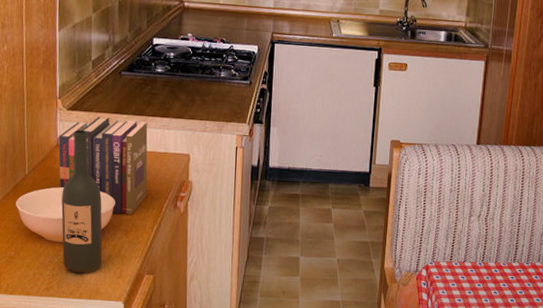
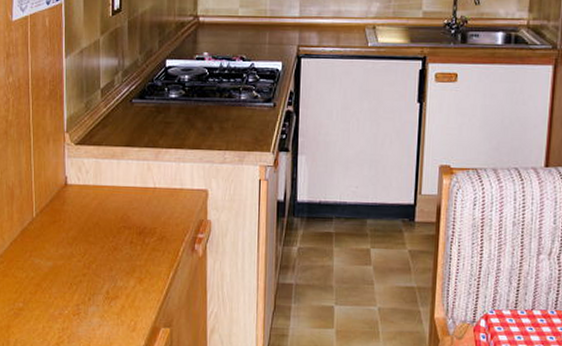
bowl: present [16,187,115,242] -> none [24,230,128,292]
books: present [58,117,148,215] -> none [67,151,162,260]
wine bottle: present [61,130,103,274] -> none [71,167,115,327]

